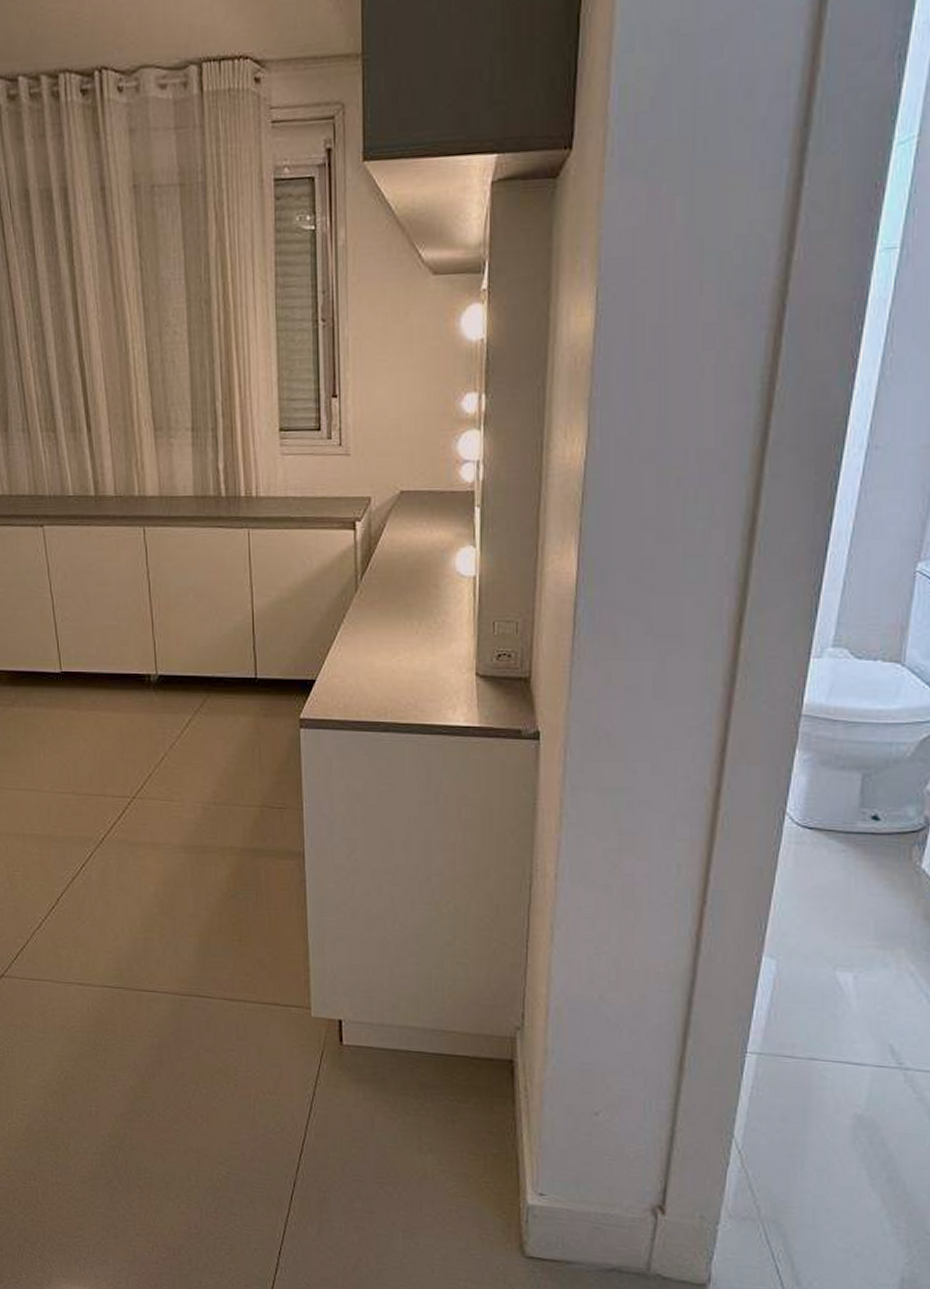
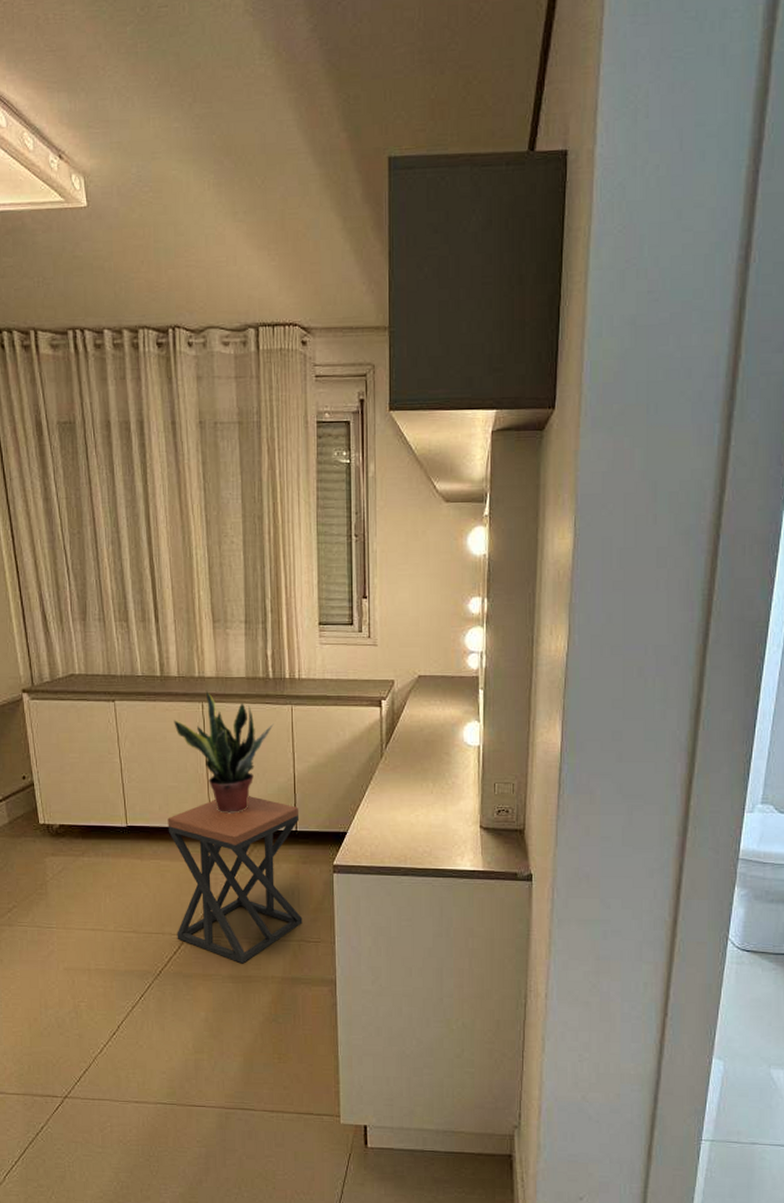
stool: none [107,637,265,832] -> present [168,796,303,964]
potted plant: none [111,512,228,658] -> present [174,690,274,814]

